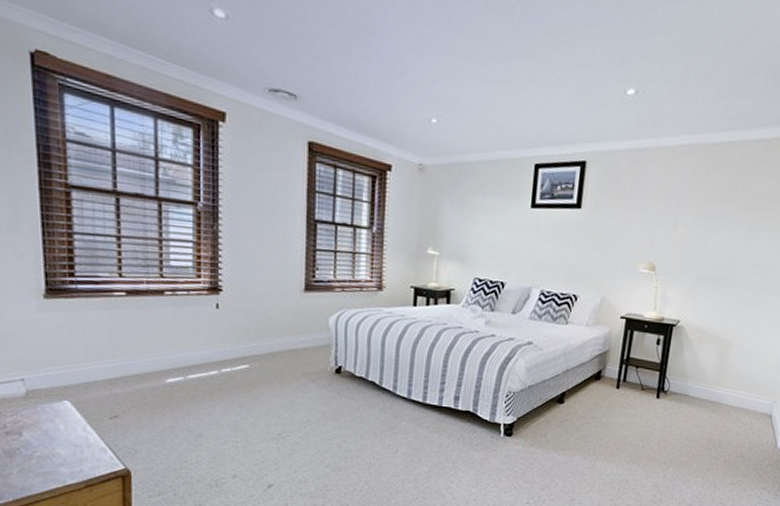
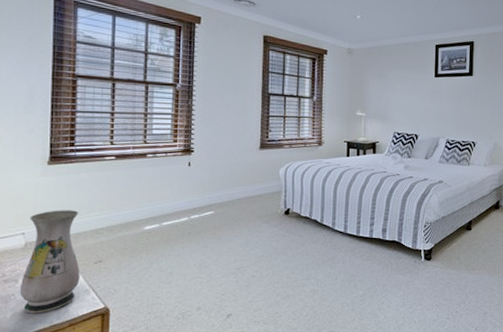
vase: none [24,354,94,472] -> present [19,210,80,314]

